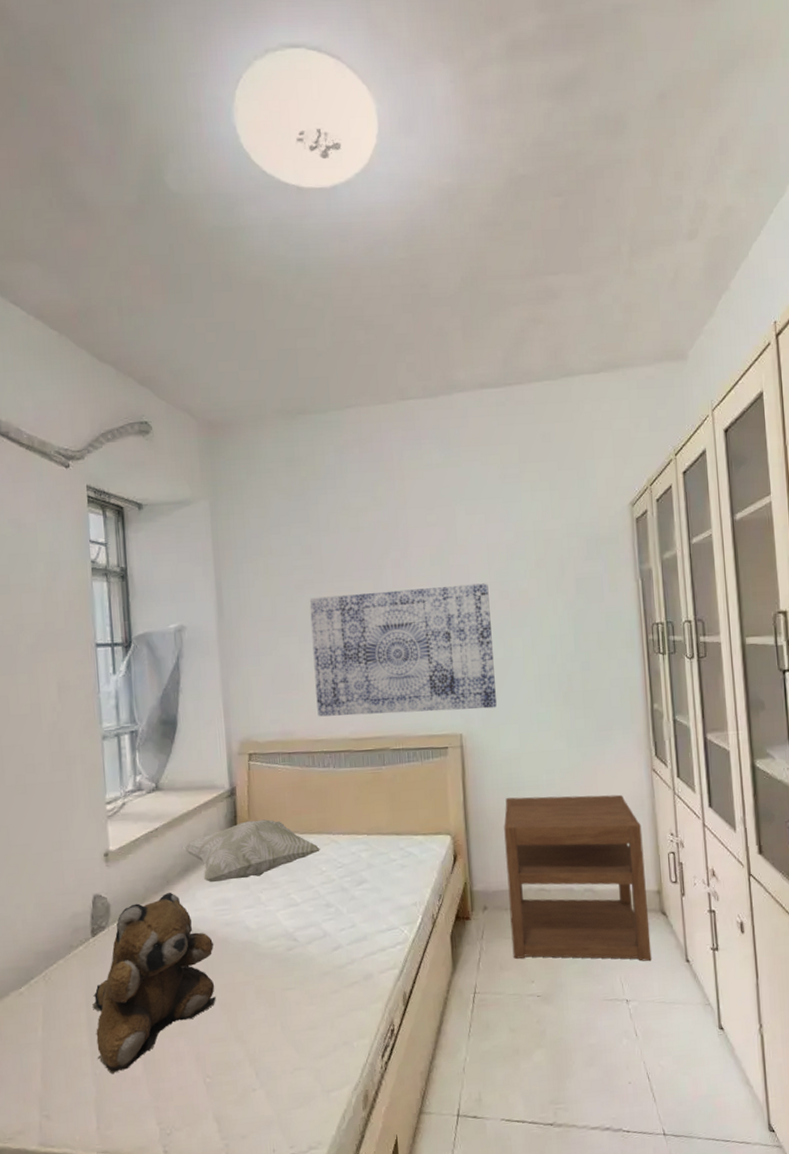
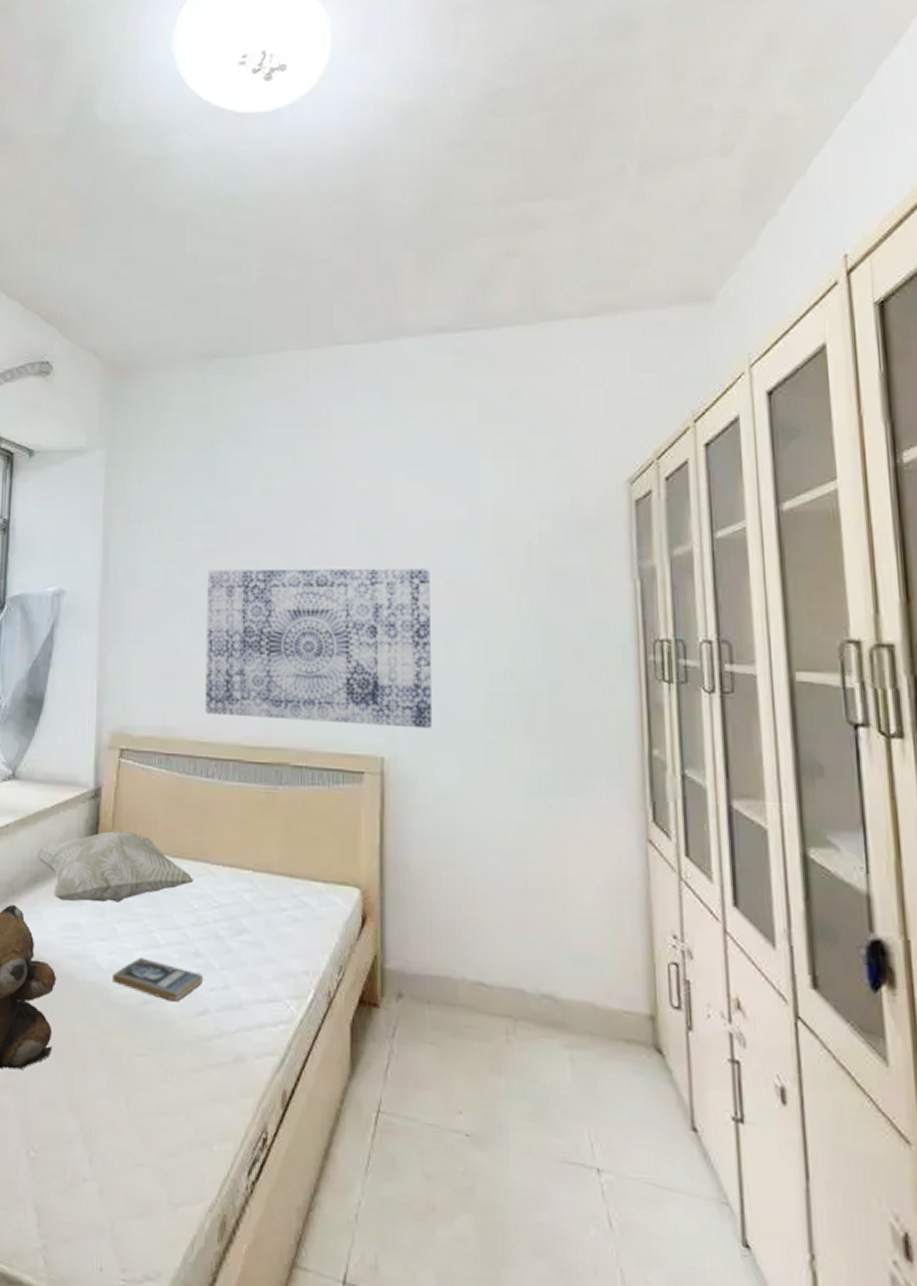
book: none [261,915,336,944] -> present [113,957,204,1001]
nightstand: present [504,794,652,962] -> none [432,850,638,1119]

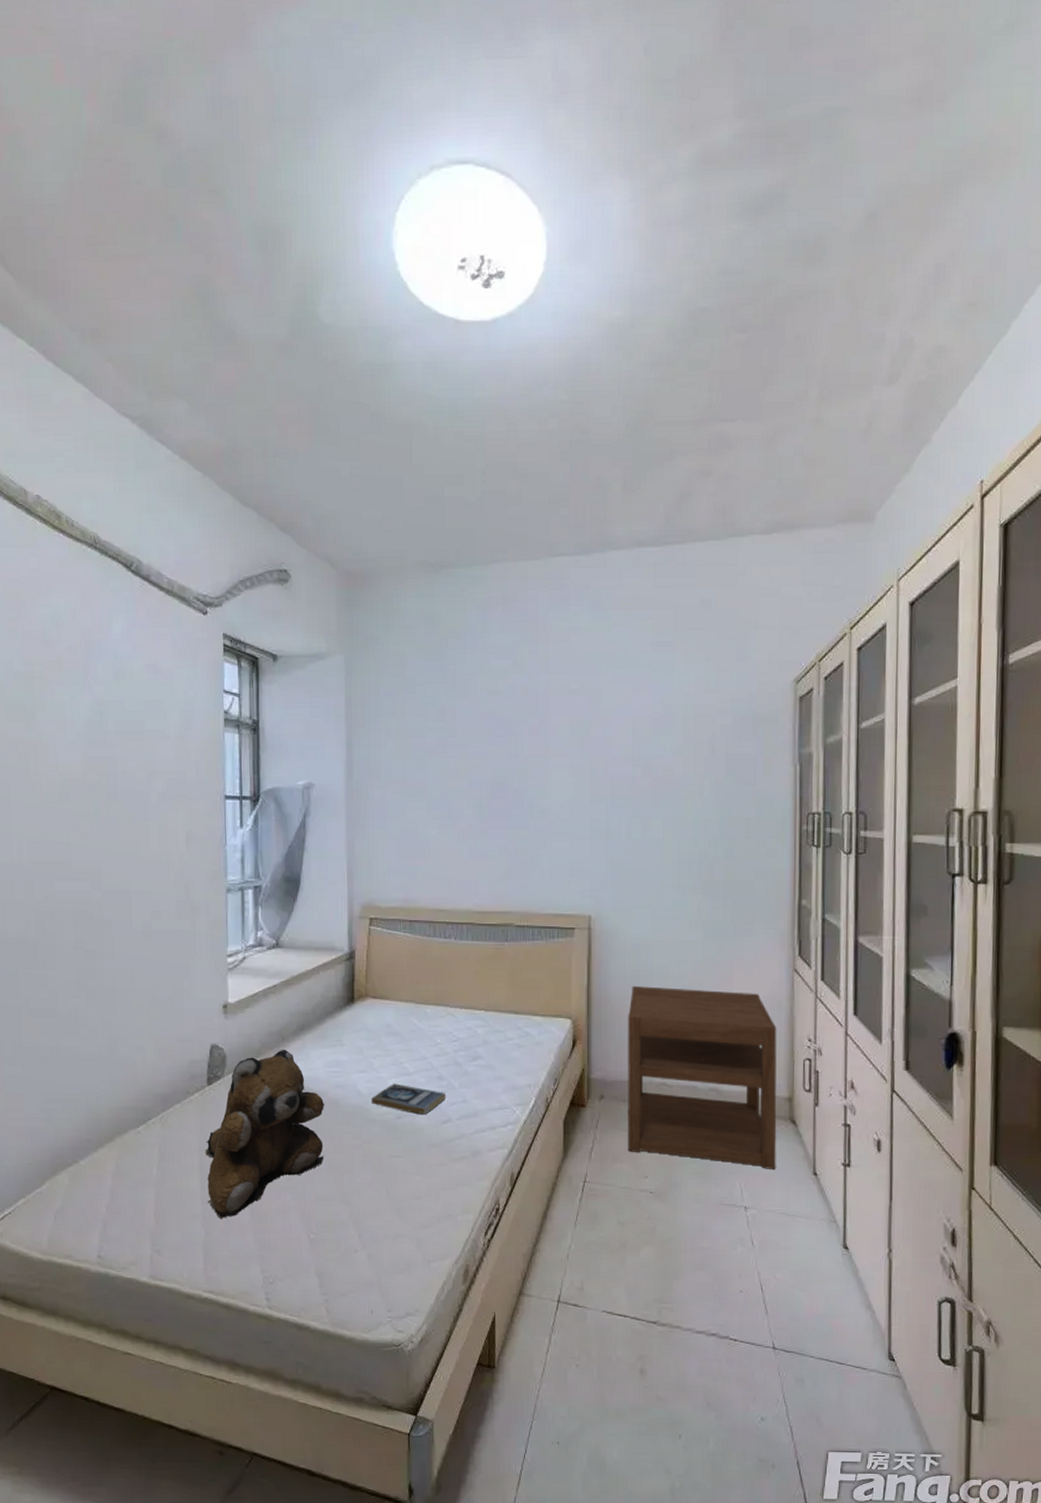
decorative pillow: present [33,831,194,903] -> none [298,986,436,1044]
wall art: present [205,568,432,729] -> none [441,758,630,891]
nightstand: none [432,850,638,1119] -> present [627,986,777,1170]

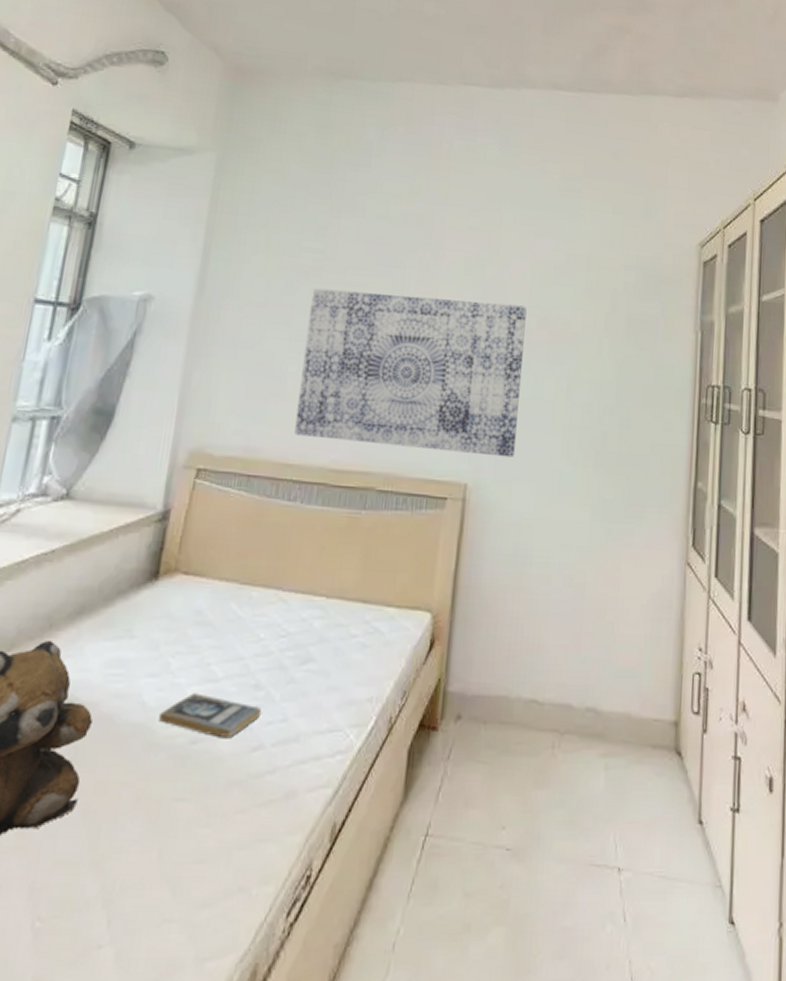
wall art: none [441,758,630,891] -> present [294,288,527,458]
nightstand: present [627,986,777,1170] -> none [483,574,666,818]

